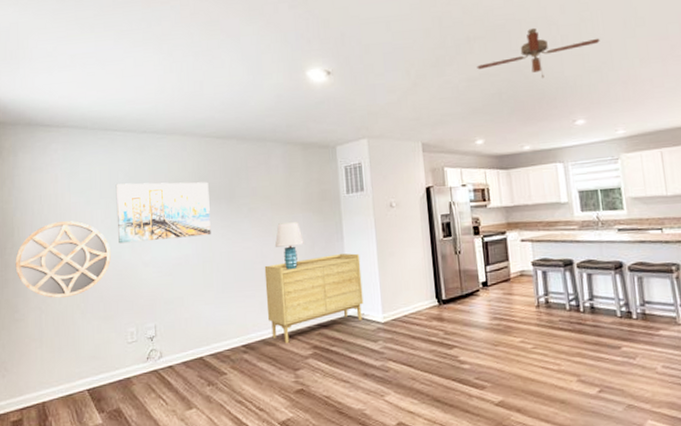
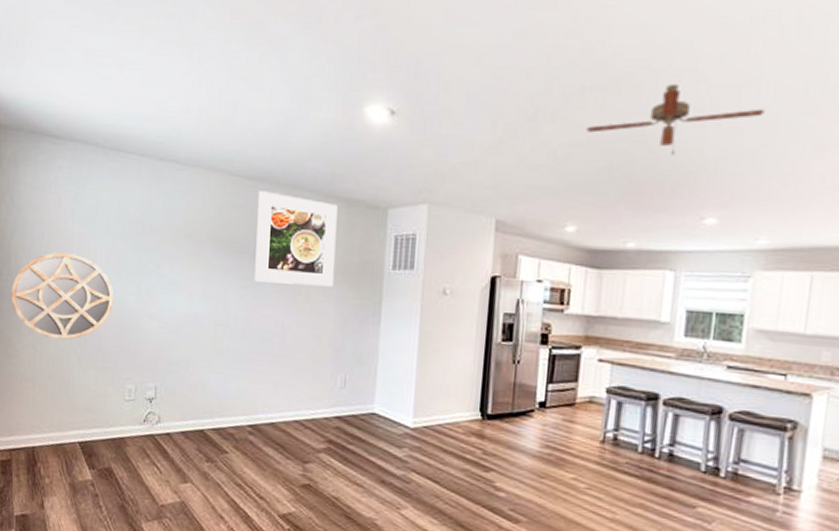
wall art: present [115,182,211,244] -> none [123,218,230,295]
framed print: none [228,146,301,221] -> present [254,191,338,287]
sideboard: present [264,253,364,344] -> none [280,339,397,433]
lamp: present [274,222,304,270] -> none [298,293,334,350]

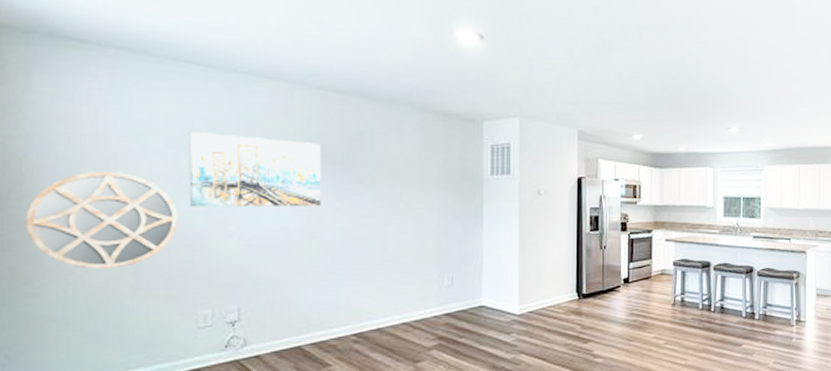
wall art: none [123,218,230,295] -> present [189,132,321,208]
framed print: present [254,191,338,287] -> none [349,104,436,194]
ceiling fan: present [586,83,765,155] -> none [643,27,761,81]

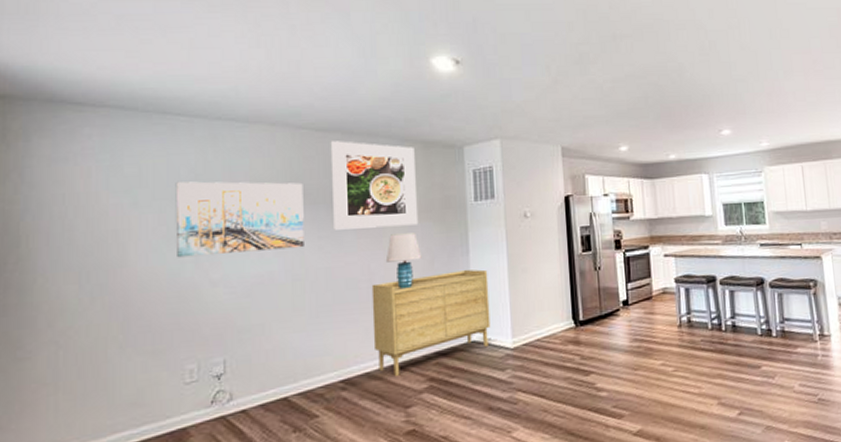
home mirror: present [25,171,178,269] -> none [20,228,165,329]
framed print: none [349,104,436,194] -> present [330,141,419,230]
sideboard: none [386,239,500,334] -> present [371,269,491,377]
lamp: none [401,201,437,254] -> present [385,233,422,290]

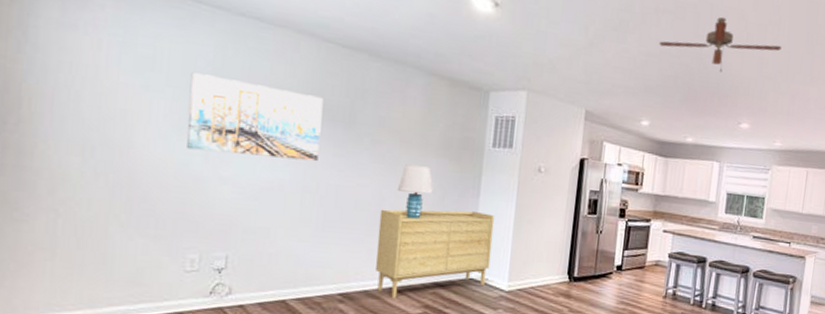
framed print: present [330,141,419,230] -> none [349,61,441,160]
ceiling fan: none [623,30,747,84] -> present [659,16,782,72]

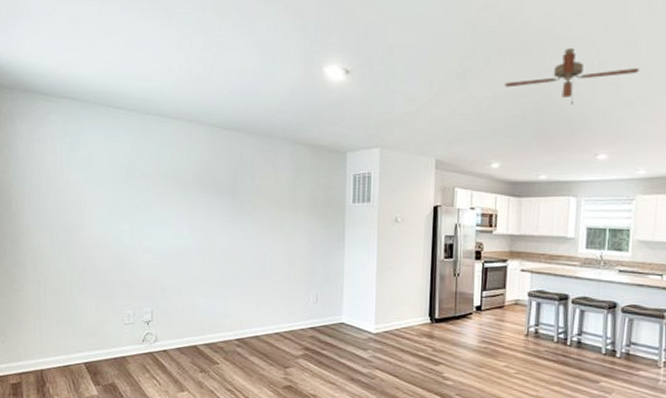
wall art: present [187,72,324,162] -> none [116,165,212,229]
sideboard: present [375,209,495,299] -> none [262,262,359,343]
lamp: present [397,164,434,220] -> none [275,225,305,273]

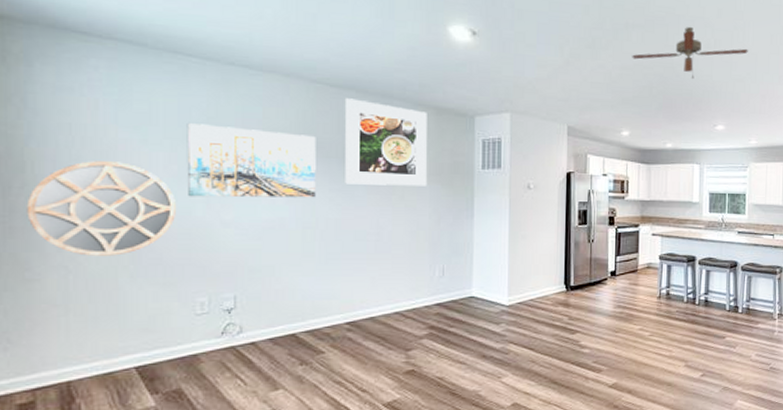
home mirror: none [13,197,110,274] -> present [26,161,176,256]
wall art: none [116,165,212,229] -> present [186,123,316,198]
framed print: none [234,139,304,219] -> present [344,98,428,186]

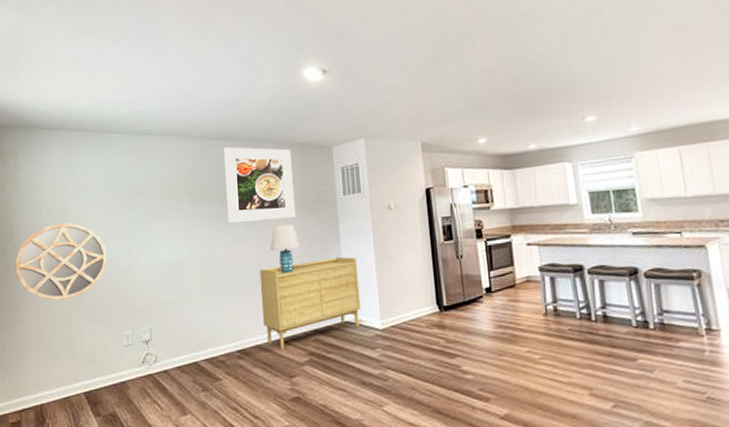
wall art: present [186,123,316,198] -> none [112,183,206,246]
sideboard: none [379,231,490,323] -> present [259,256,361,350]
lamp: none [393,193,429,245] -> present [270,224,300,274]
ceiling fan: present [632,26,748,79] -> none [478,20,611,73]

